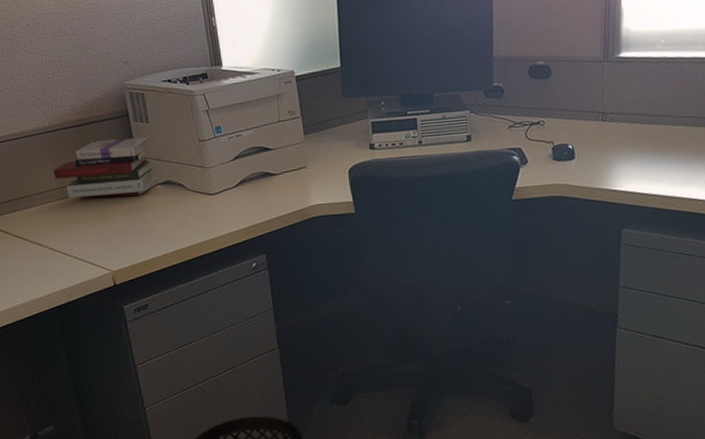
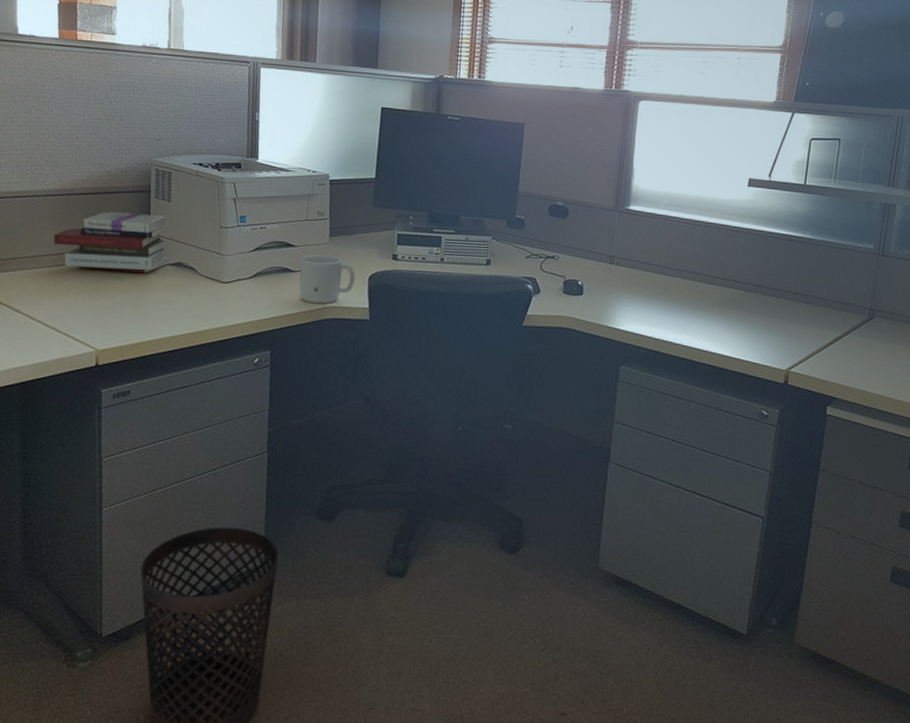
mug: none [279,153,335,204] -> present [299,254,355,304]

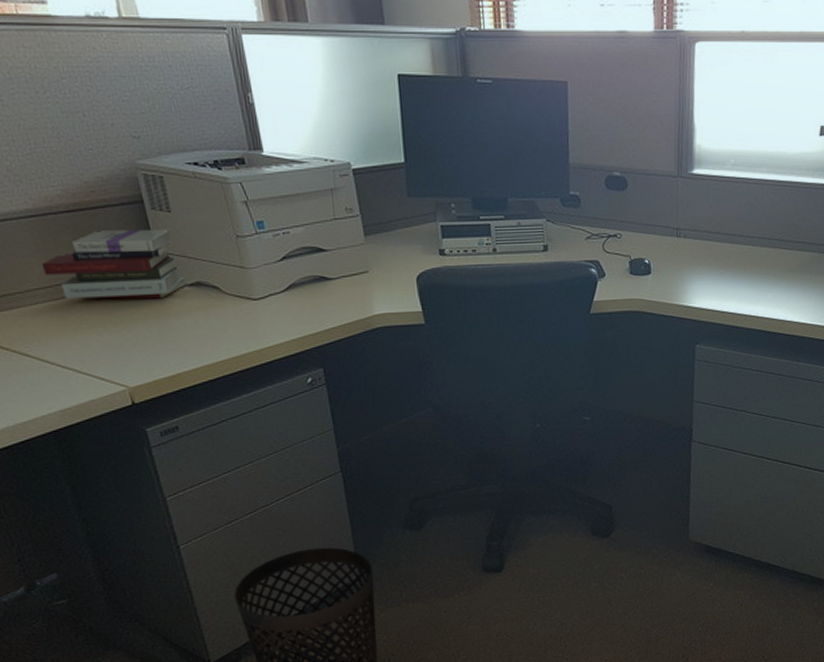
mug: present [299,254,355,304] -> none [335,257,402,313]

